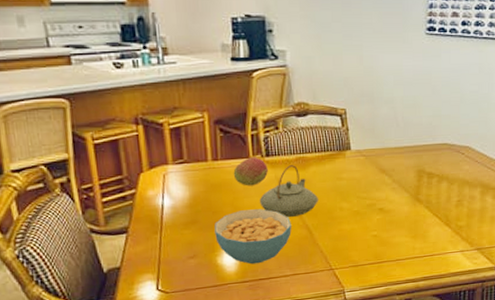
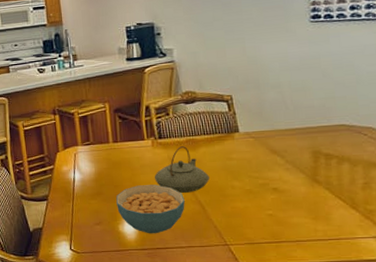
fruit: present [233,157,269,186] -> none [131,139,162,165]

